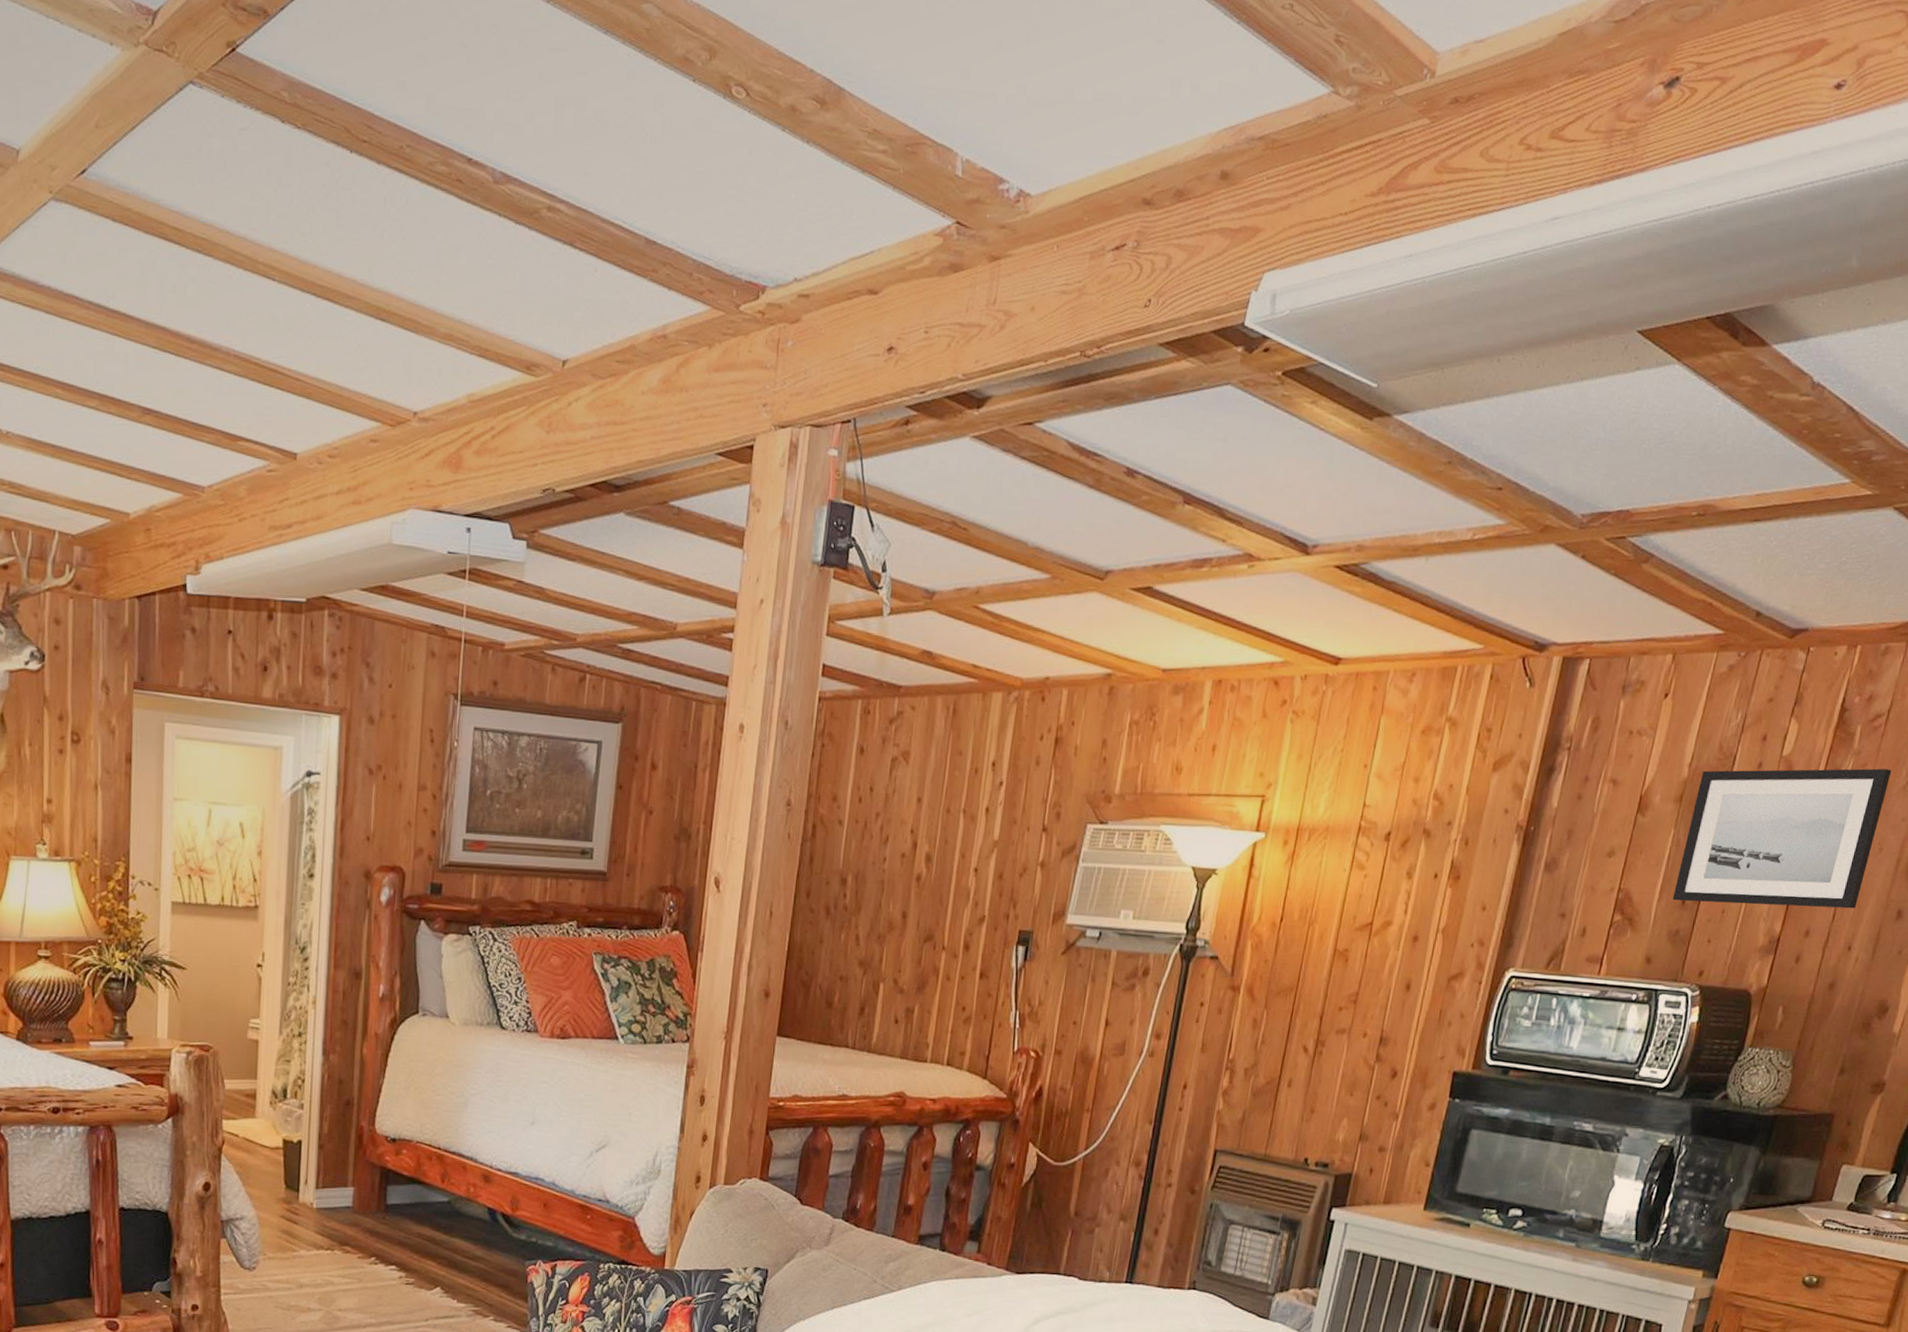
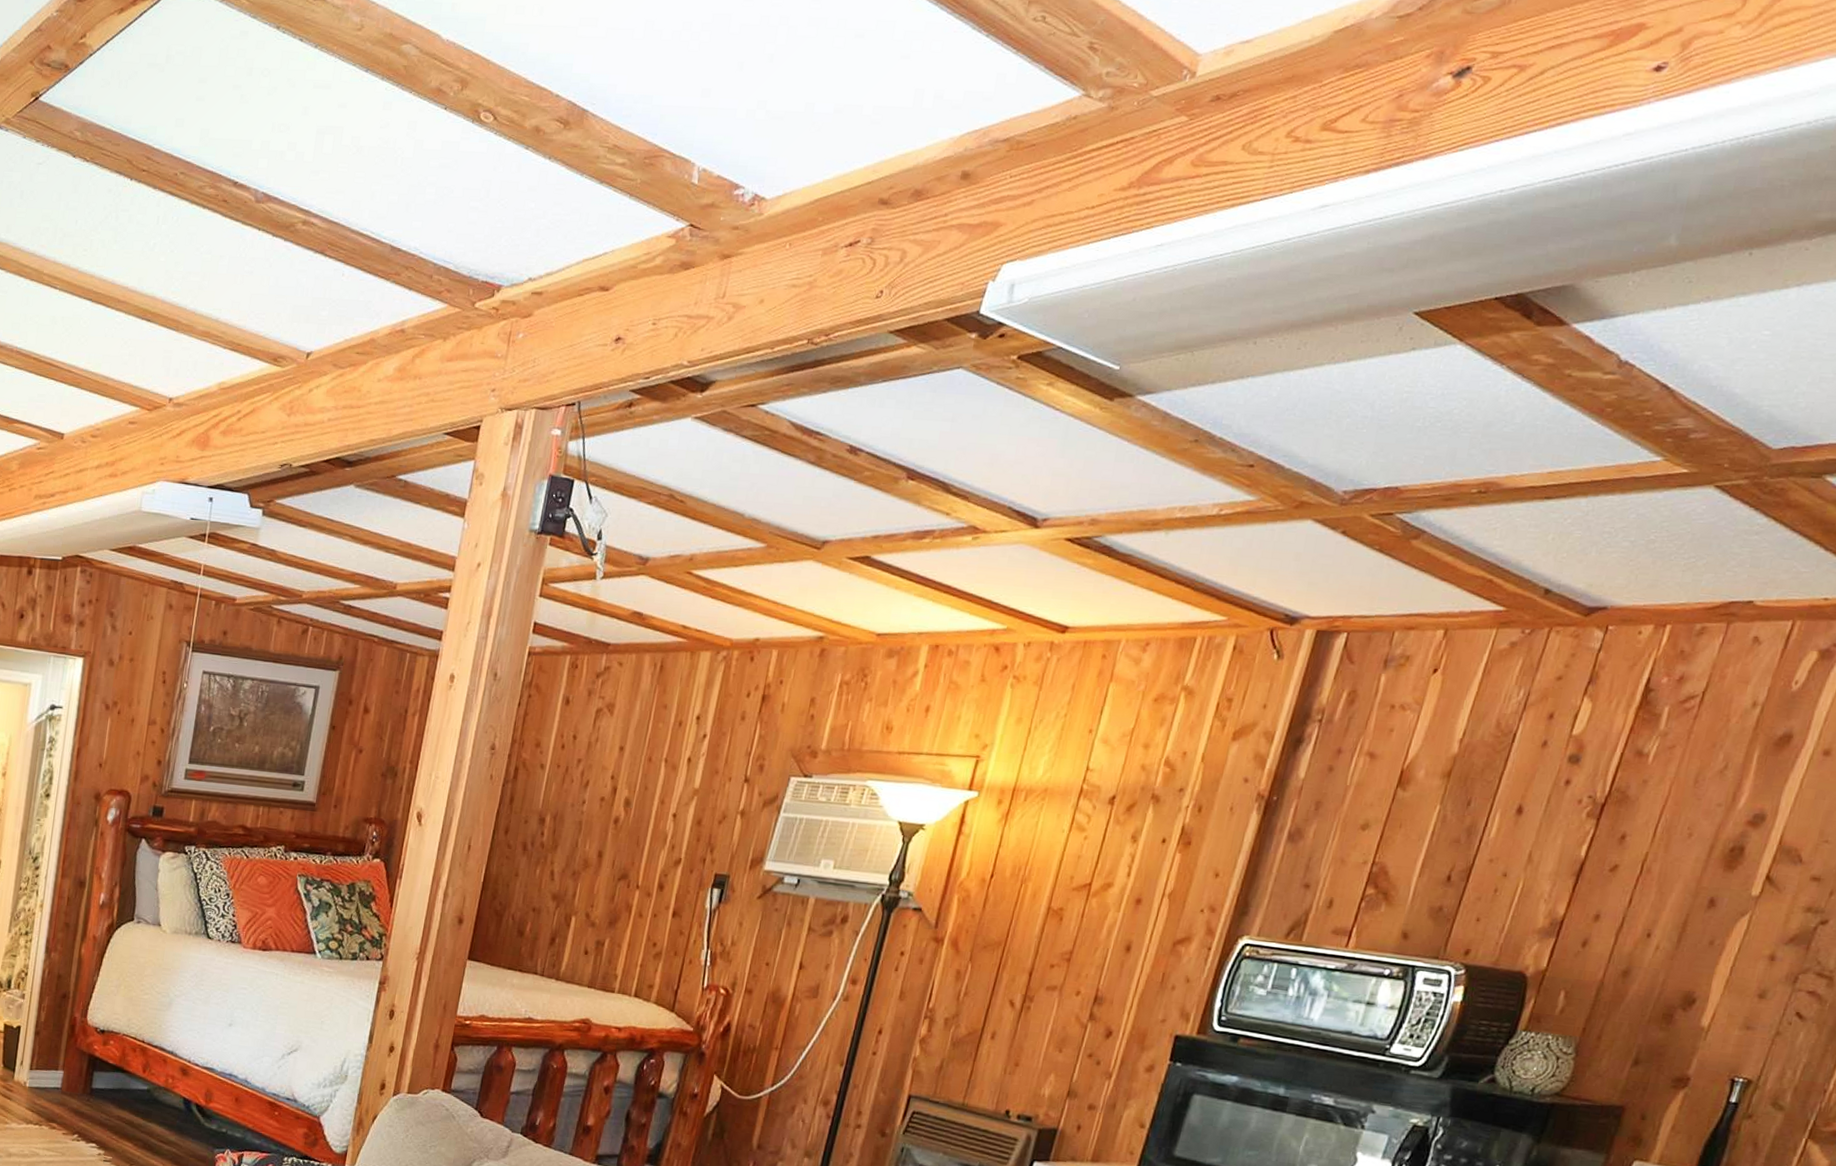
wall art: present [1672,768,1892,909] -> none [1435,747,1706,895]

